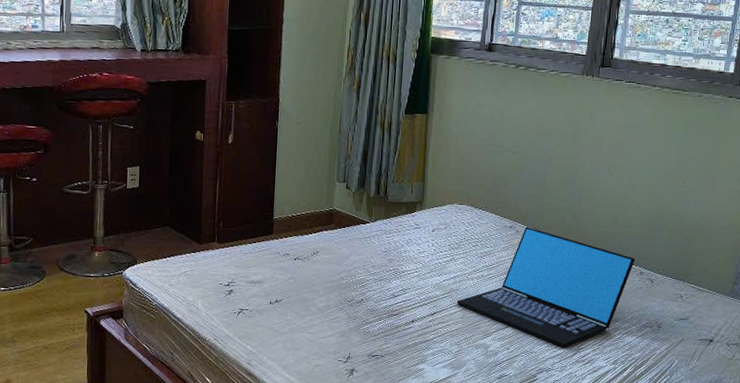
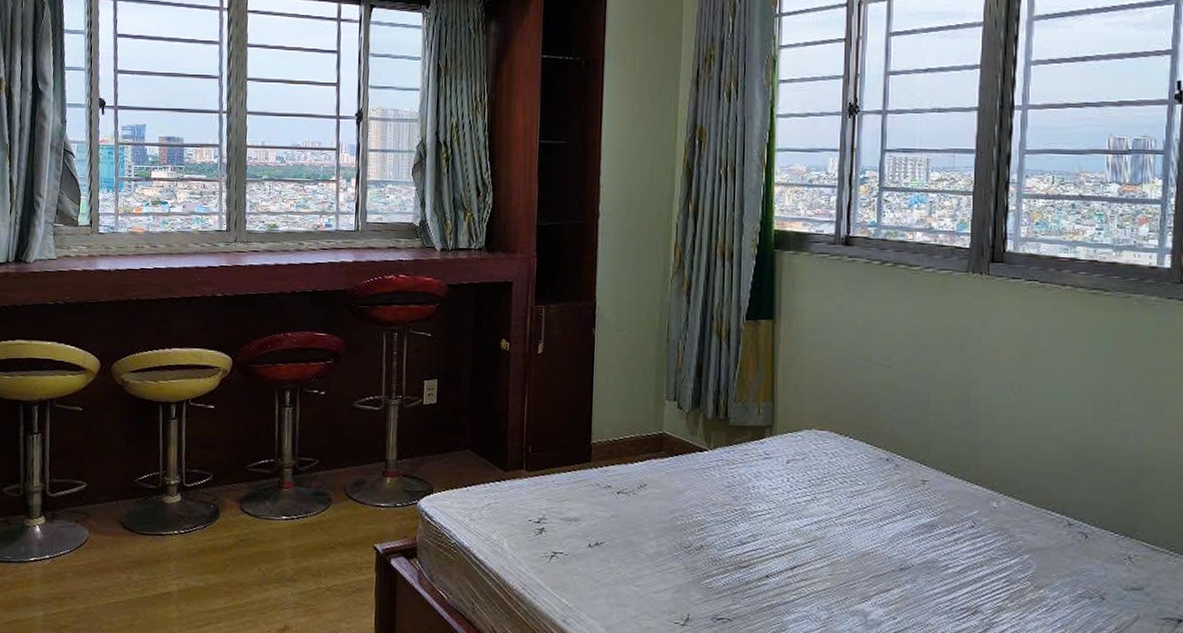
laptop: present [456,226,635,348] -> none [822,459,1060,621]

